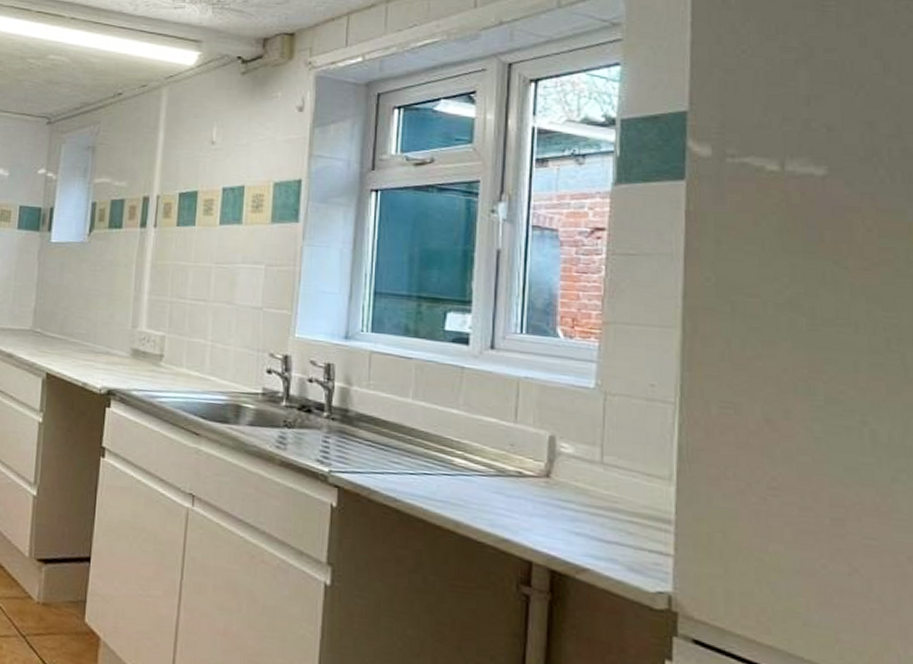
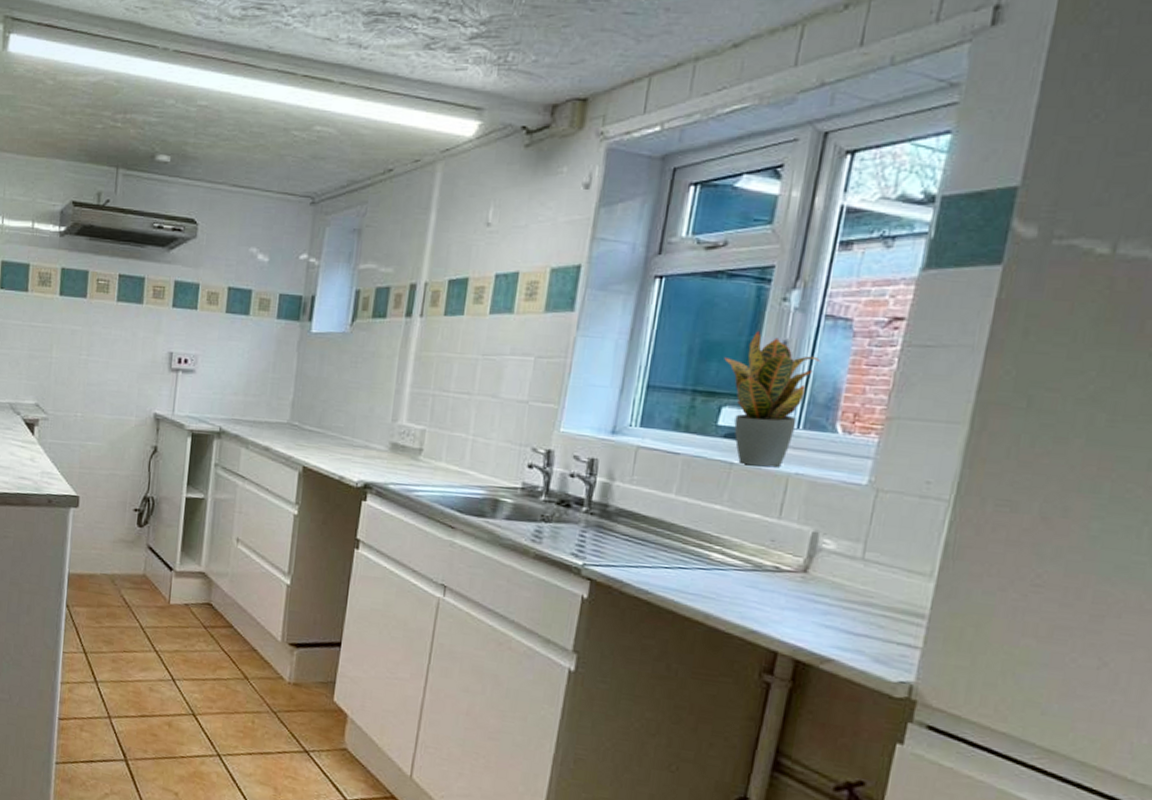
potted plant: none [444,239,535,372] -> present [724,330,822,468]

